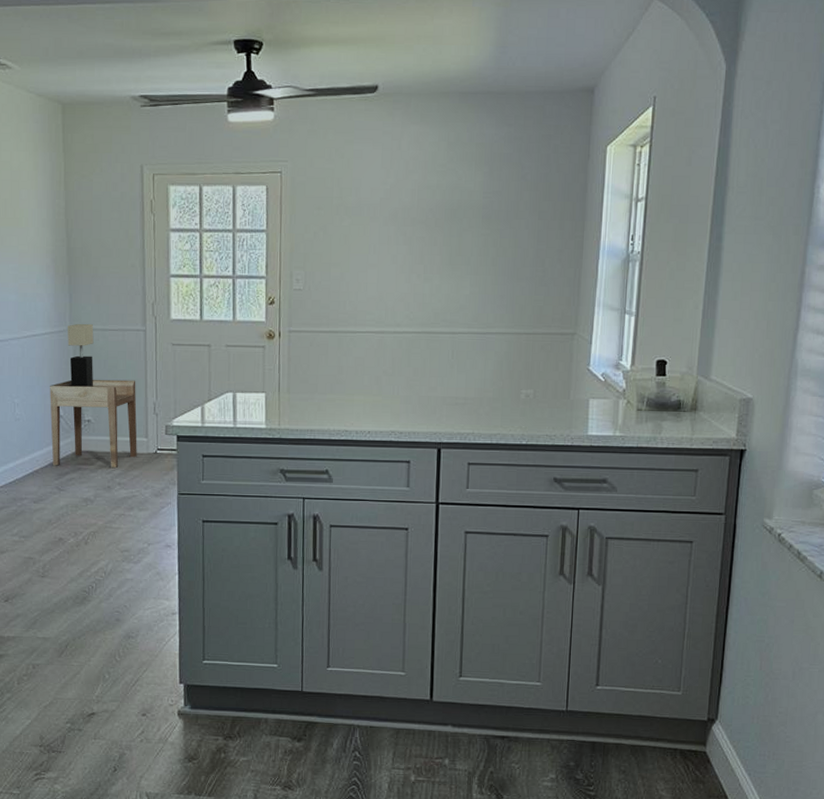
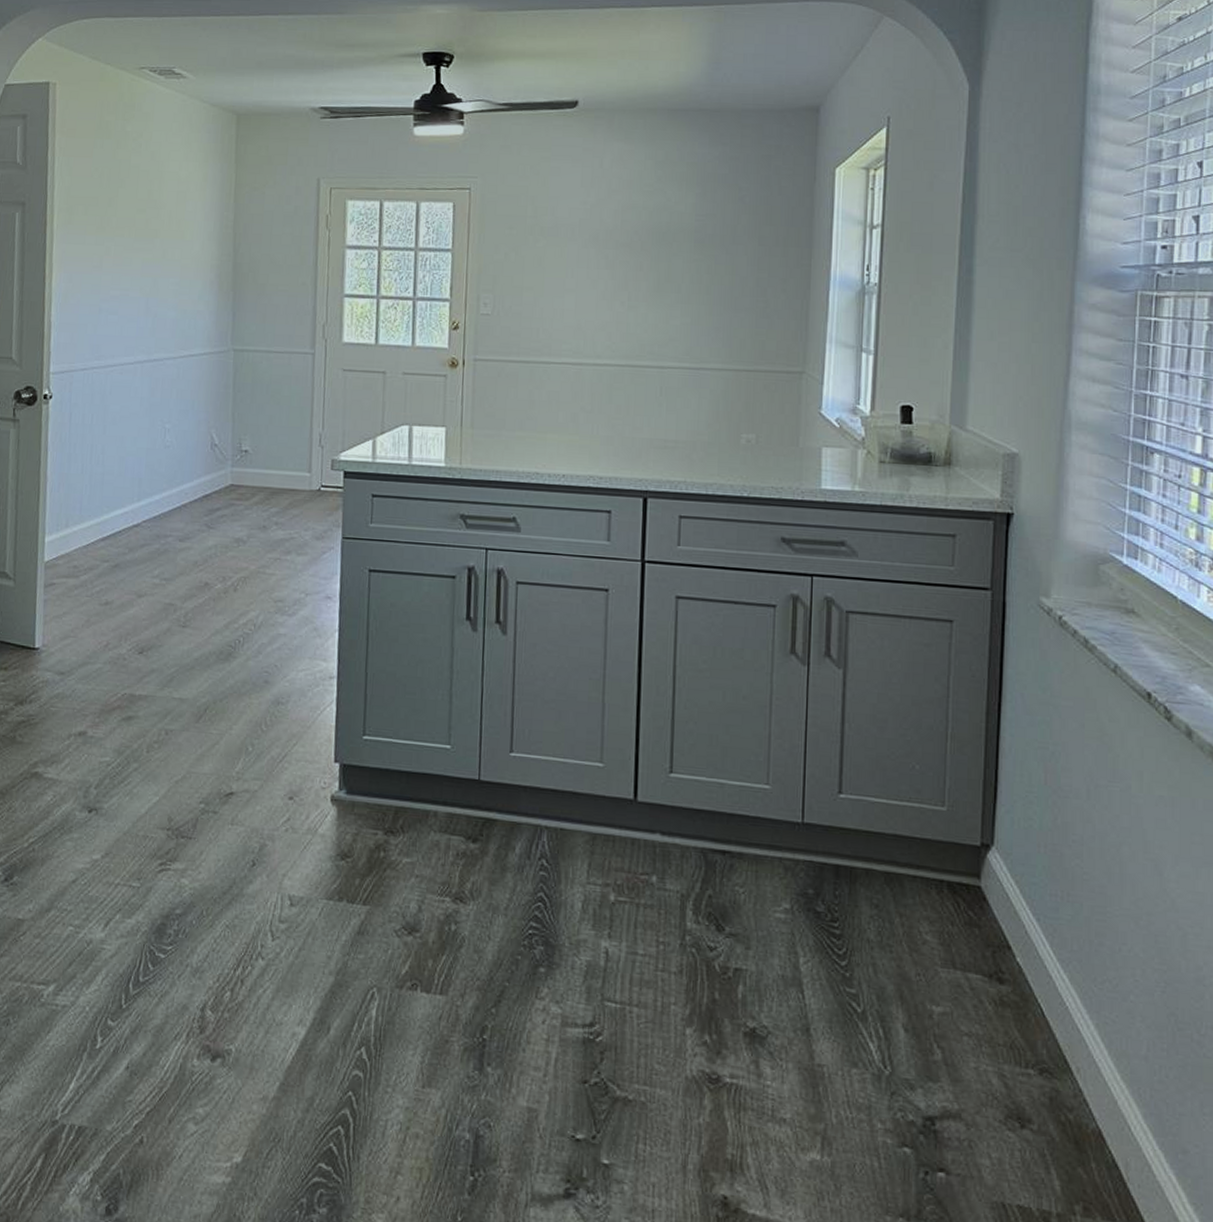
side table: present [50,379,137,468] -> none [202,405,301,505]
table lamp: present [67,323,94,387] -> none [227,344,257,414]

